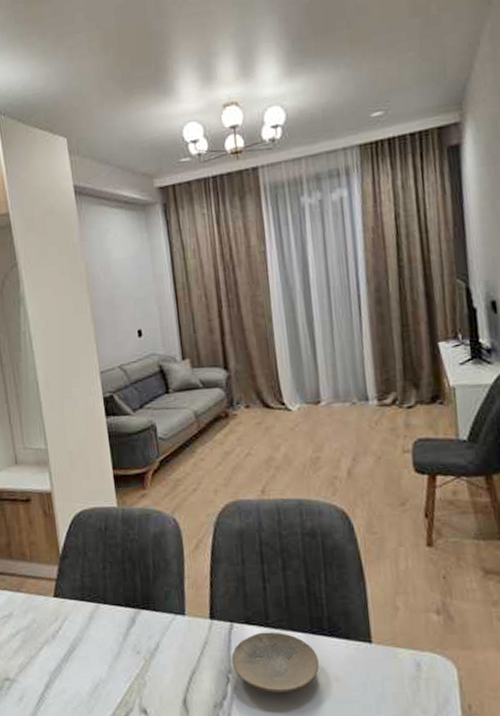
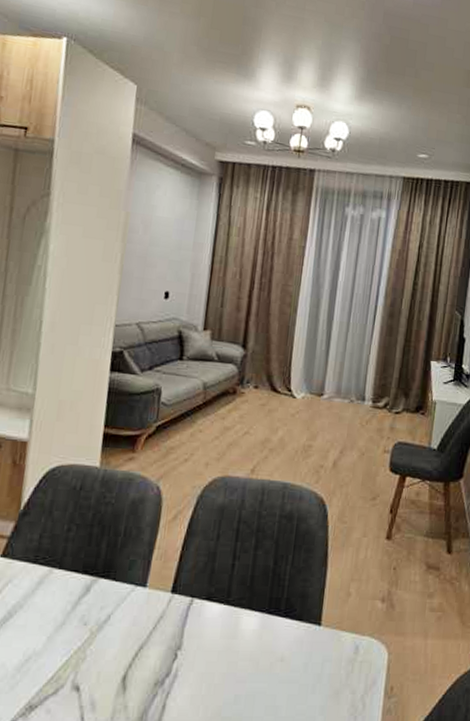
plate: present [231,632,319,693] -> none [183,609,269,671]

